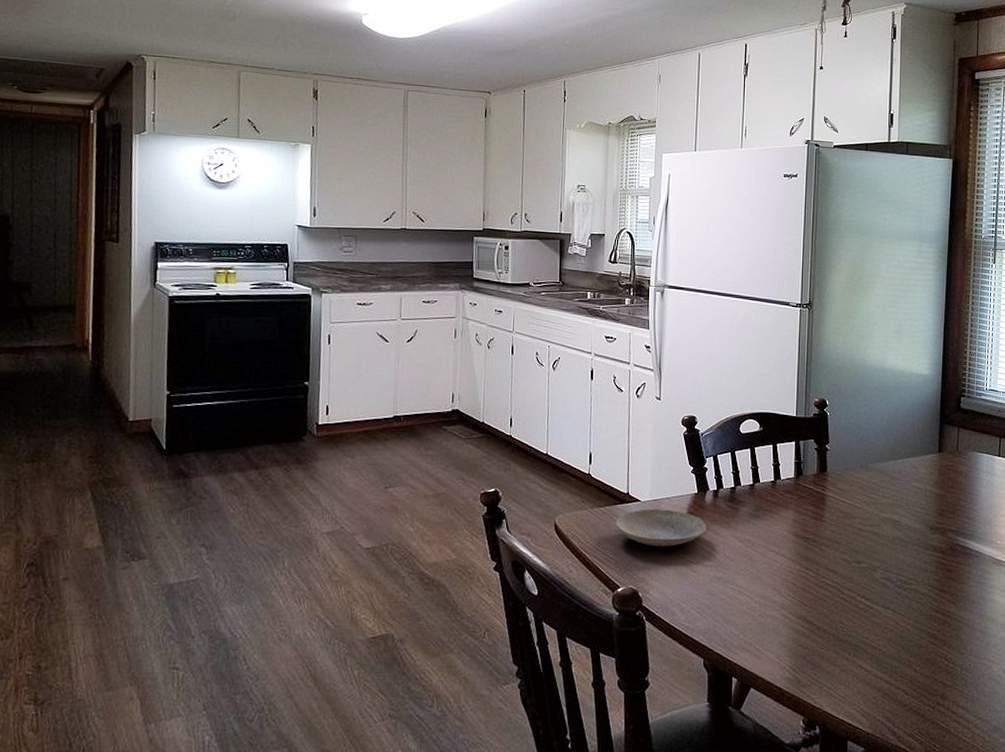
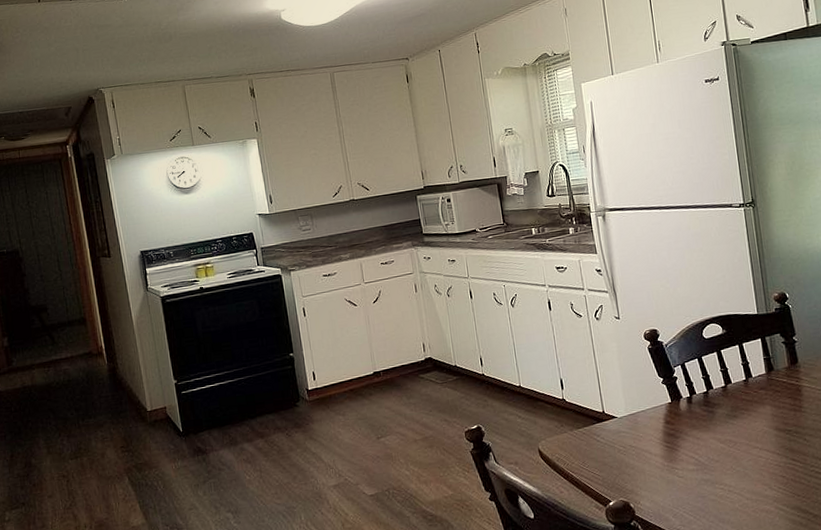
plate: present [614,509,707,547] -> none [595,421,686,459]

